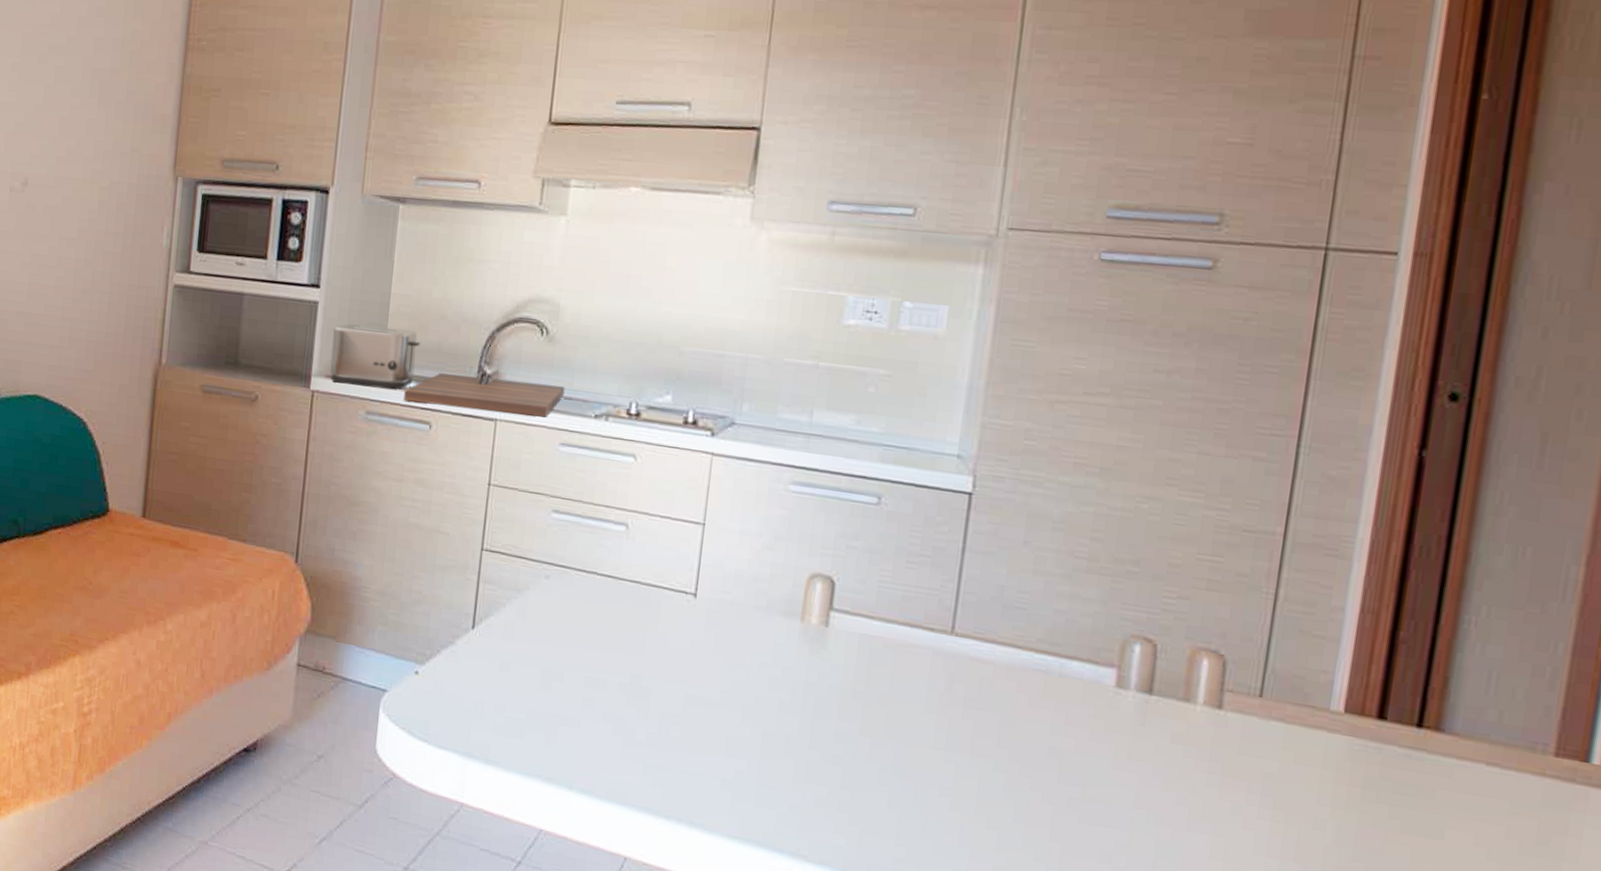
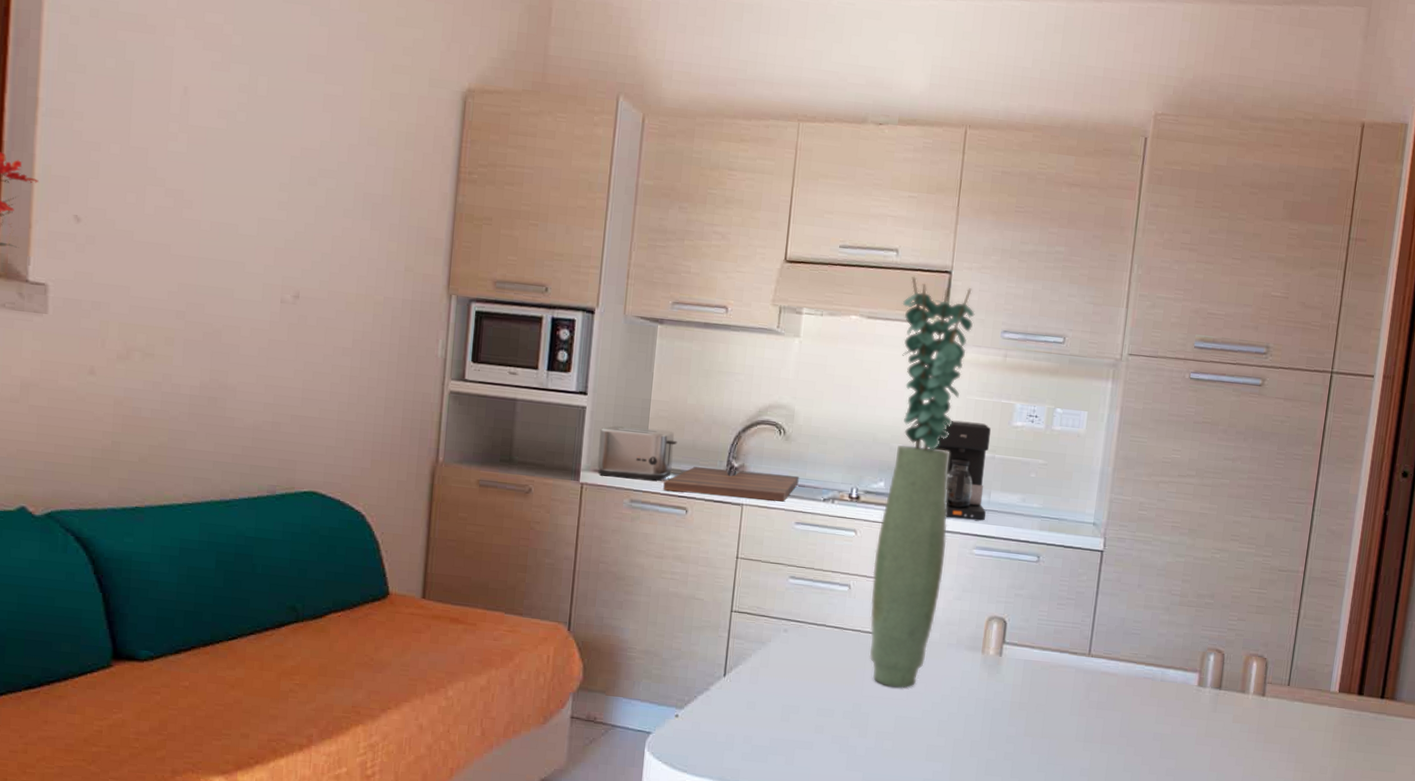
vase: none [651,135,792,660] -> present [869,276,975,688]
coffee maker: none [735,317,813,449] -> present [933,420,991,522]

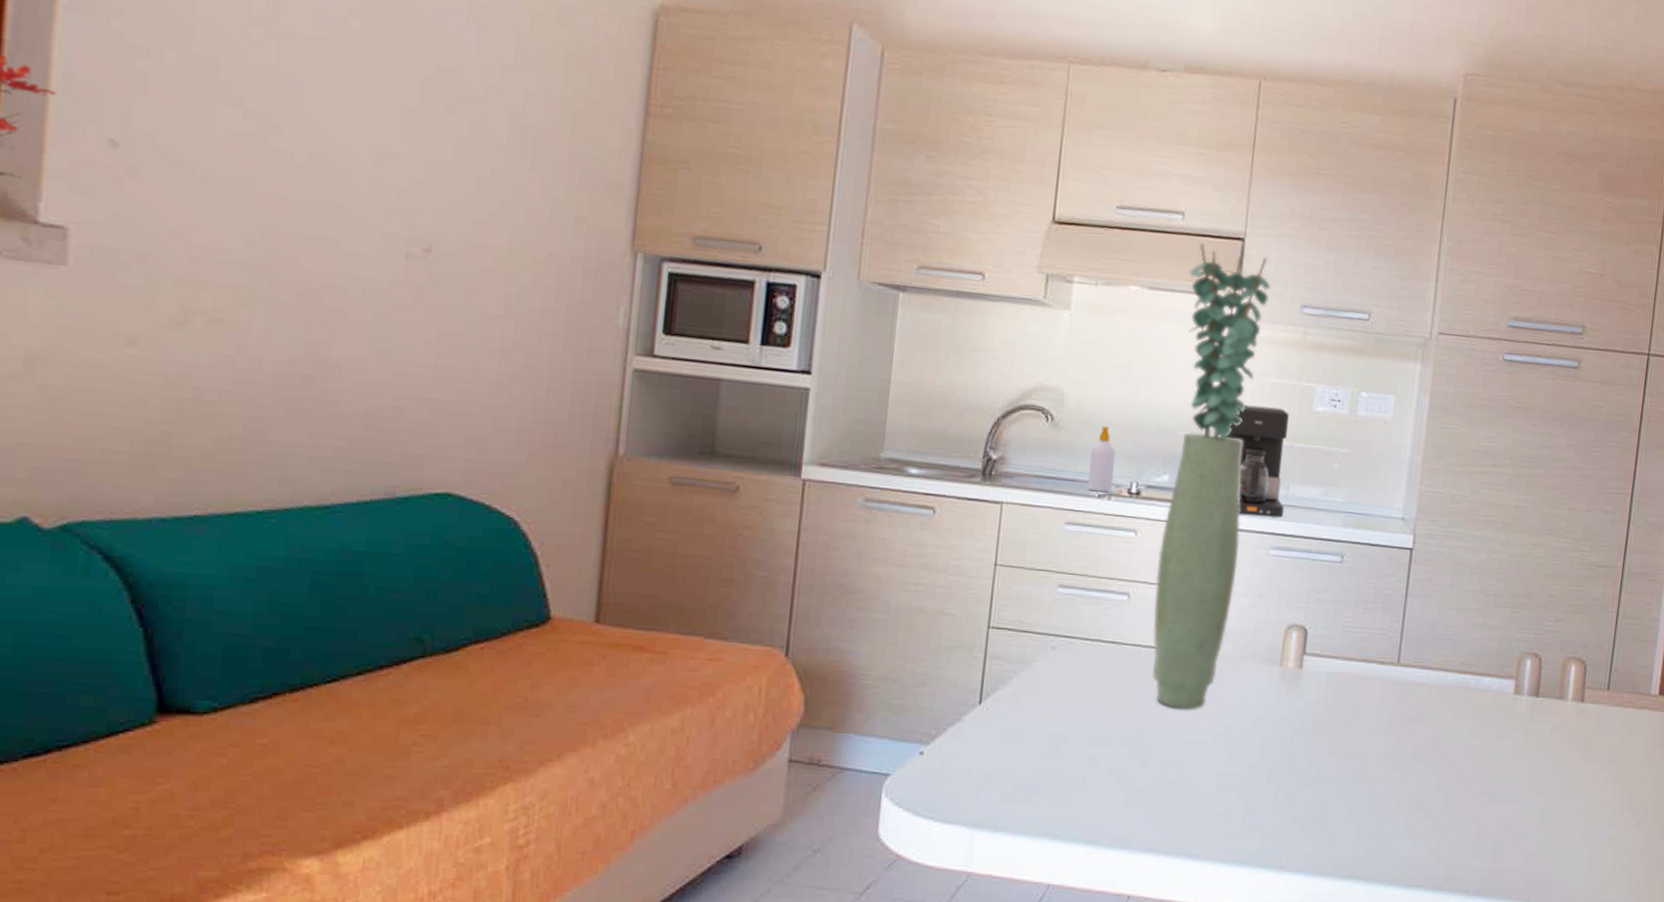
toaster: present [597,425,678,481] -> none [823,411,924,476]
cutting board: present [663,467,799,502] -> none [905,459,1070,499]
soap bottle: none [814,439,839,497] -> present [1088,426,1116,492]

